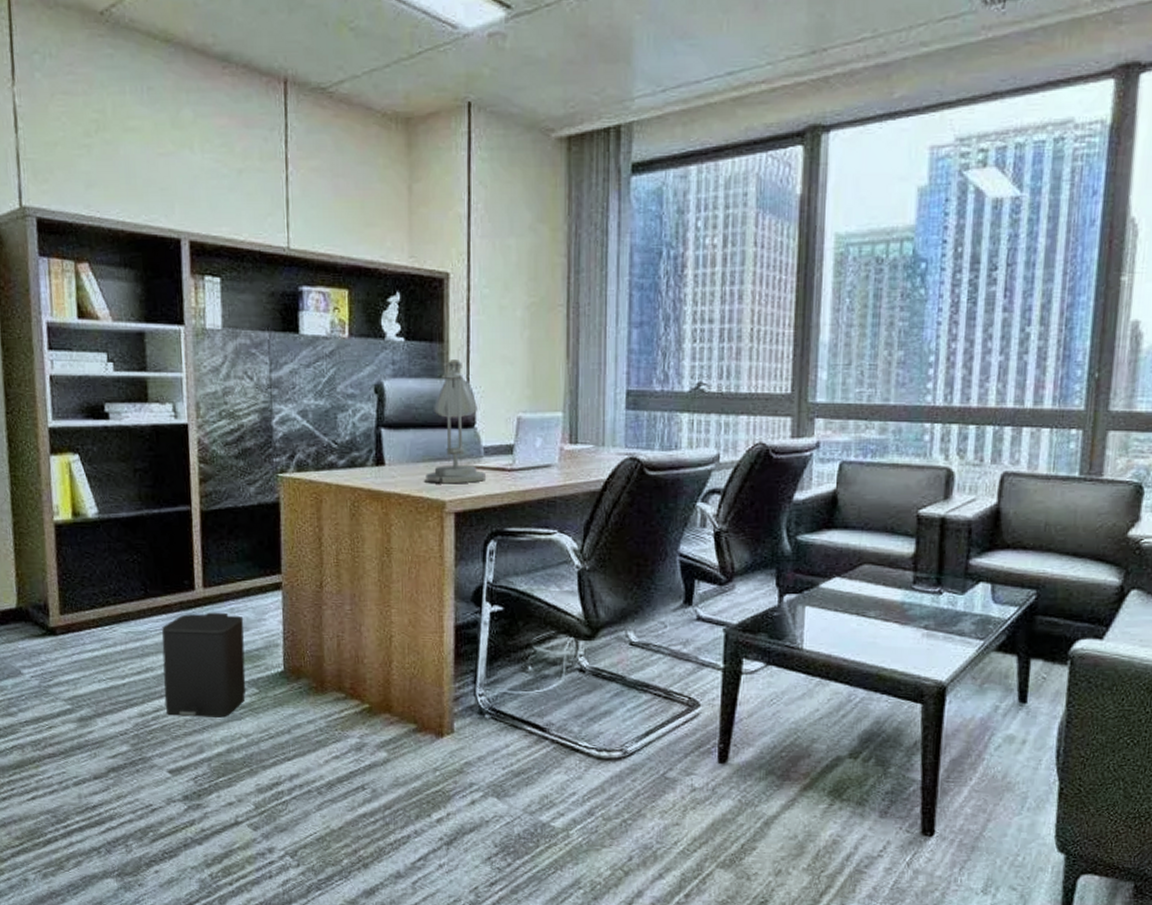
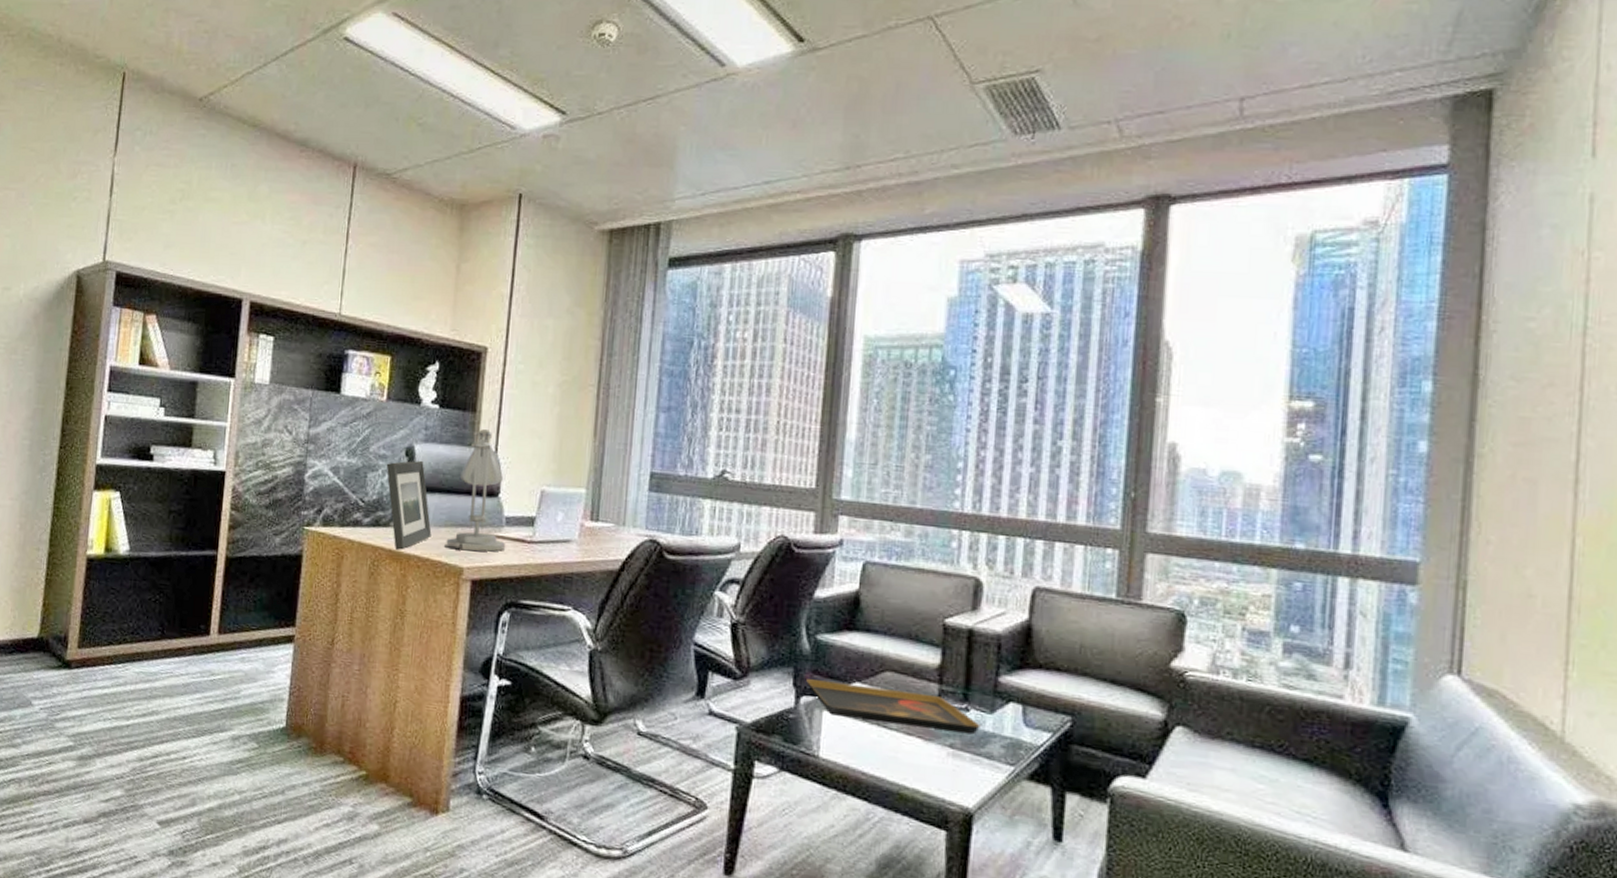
pedal bin: present [161,612,246,718] -> none [164,659,253,771]
picture frame: none [355,396,410,490] -> present [386,460,432,551]
decorative tray: none [789,578,953,615] -> present [806,679,980,735]

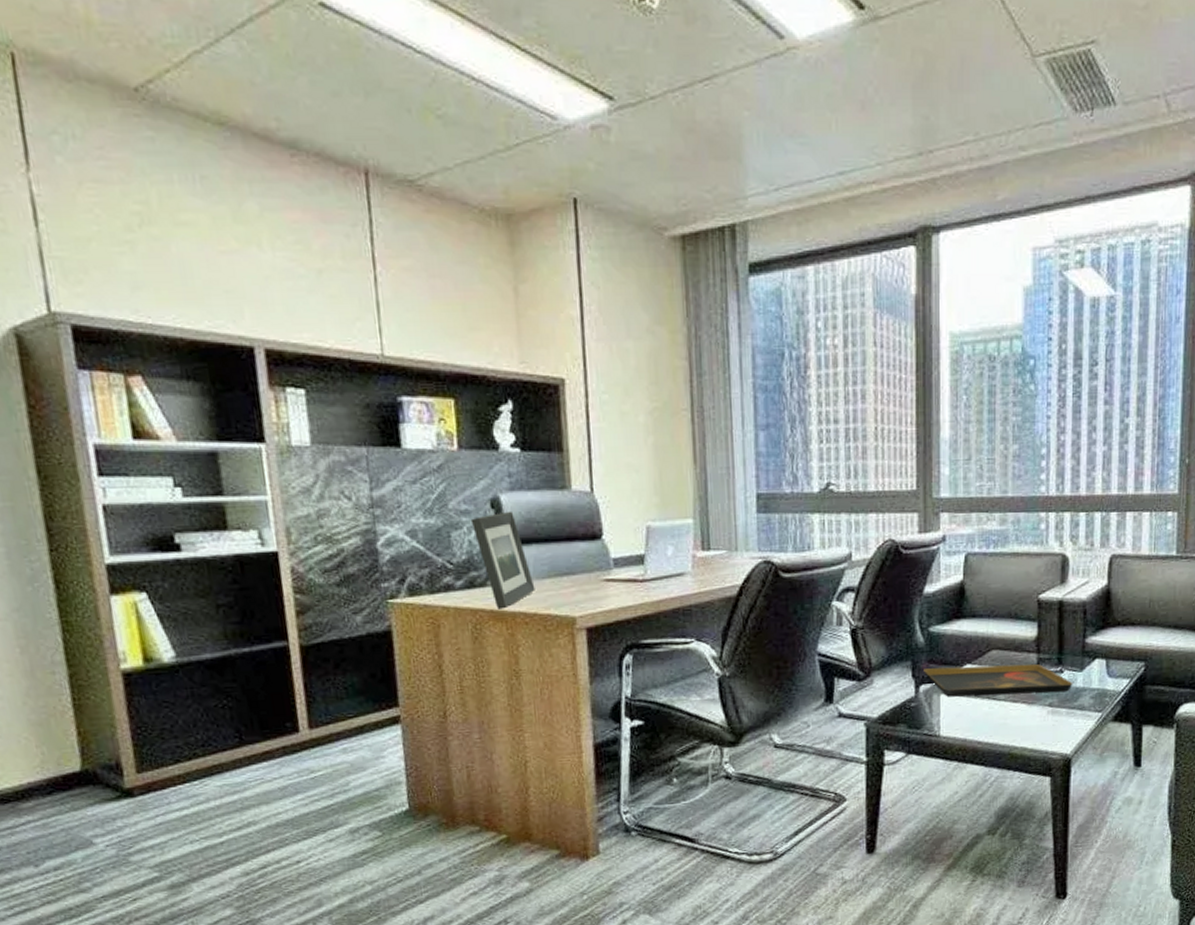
desk lamp: present [444,429,505,552] -> none [551,469,617,600]

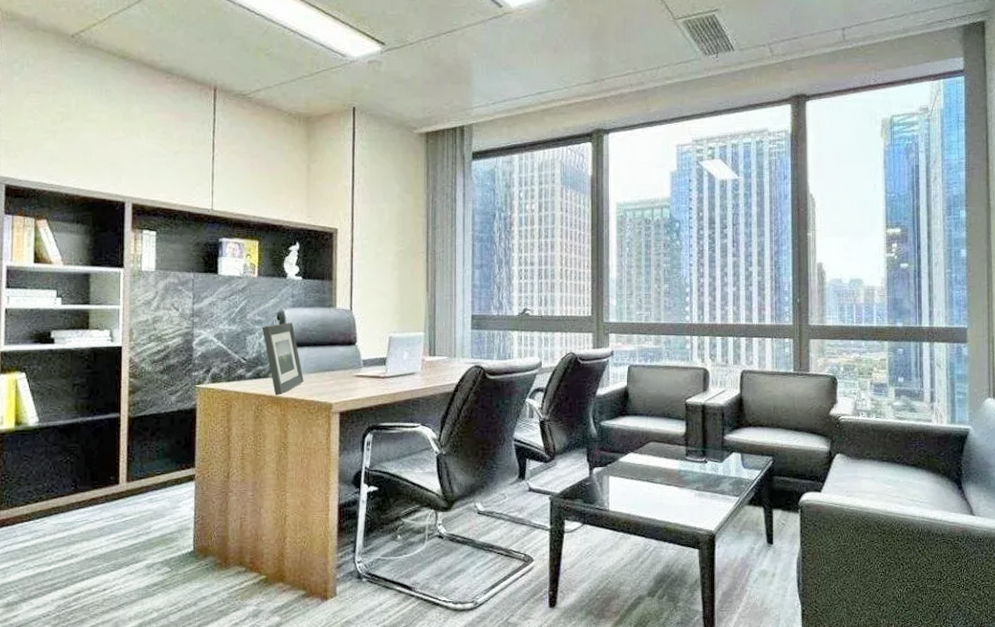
decorative tray: present [924,663,1073,697] -> none [596,454,715,479]

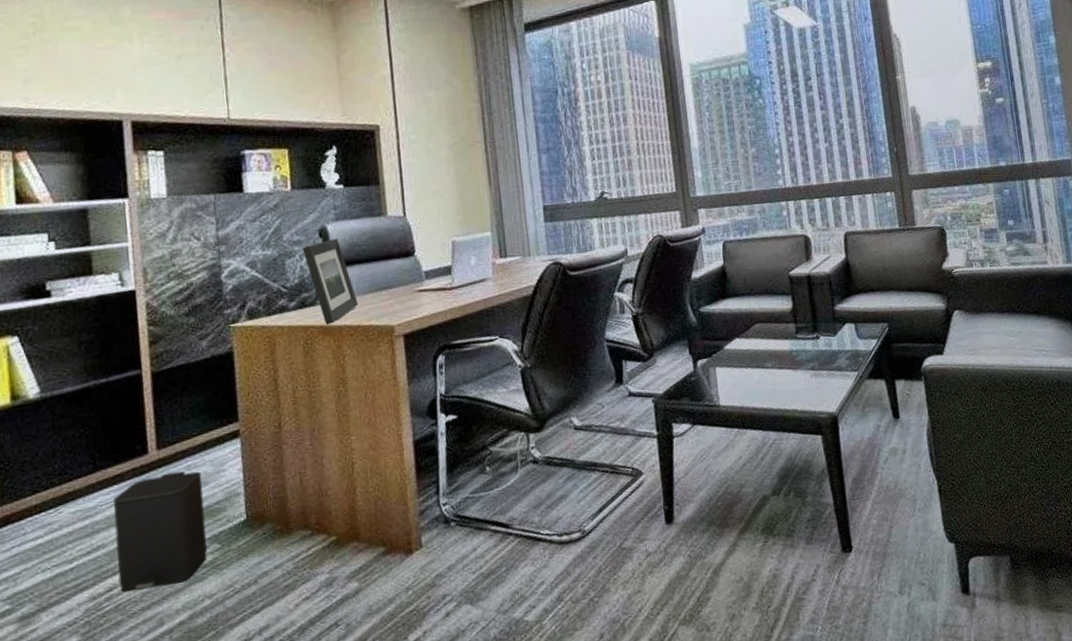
pedal bin: none [86,502,161,596] -> present [113,470,207,592]

